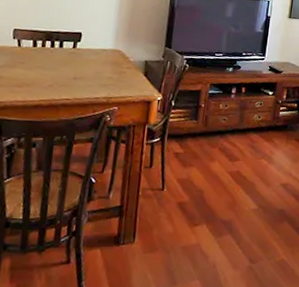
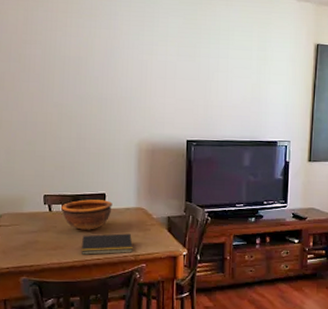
bowl: none [31,37,88,69] -> present [60,199,113,230]
notepad: none [49,73,106,95] -> present [80,233,133,255]

